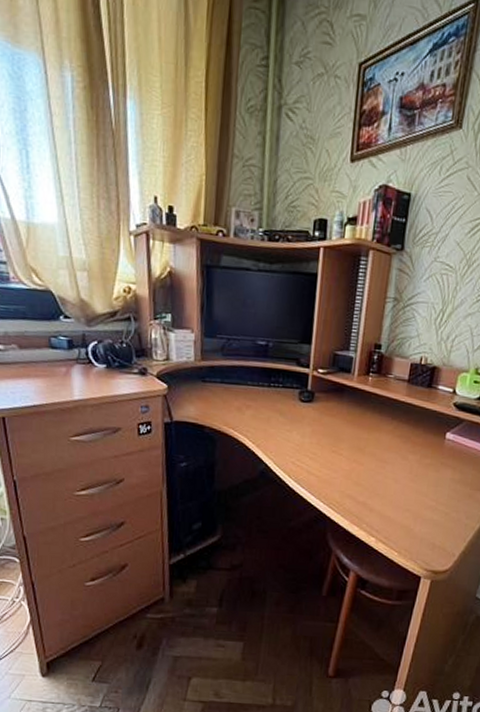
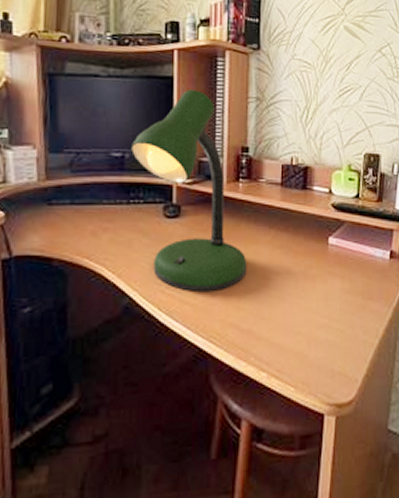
desk lamp: none [274,286,369,467] -> present [130,89,247,291]

